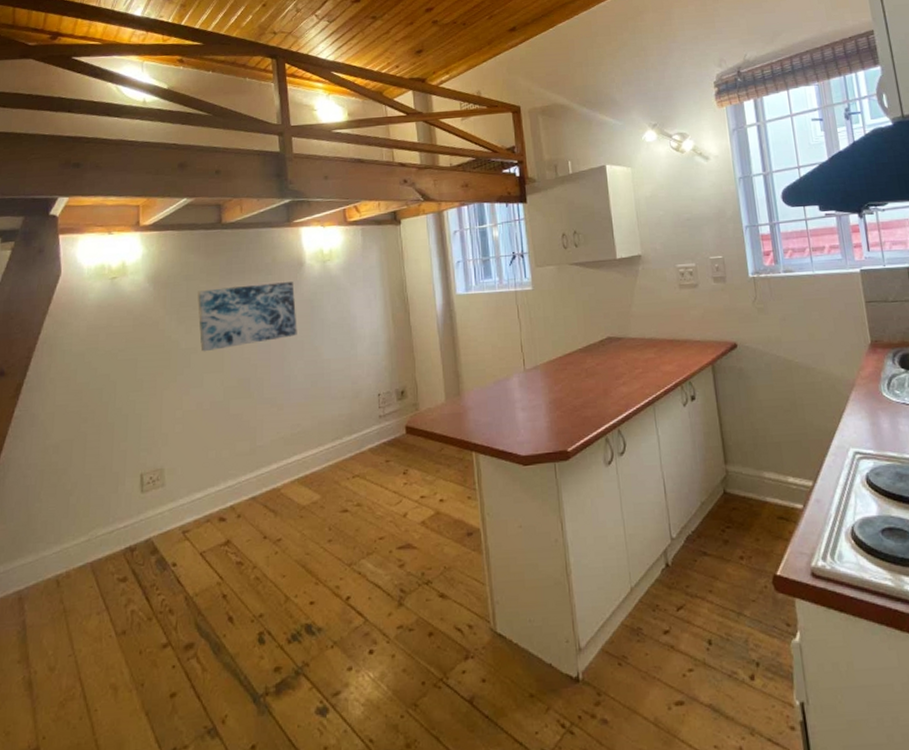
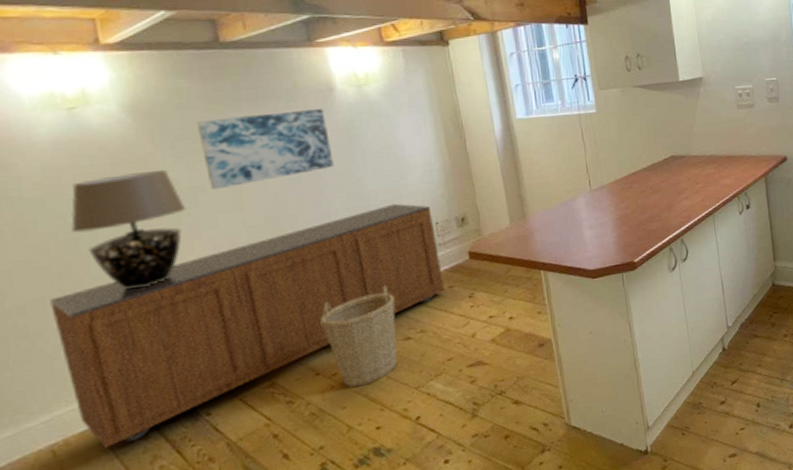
sideboard: none [75,373,381,585] -> present [50,203,445,448]
table lamp: none [99,333,181,438] -> present [71,170,187,290]
basket: none [272,454,337,556] -> present [320,286,398,388]

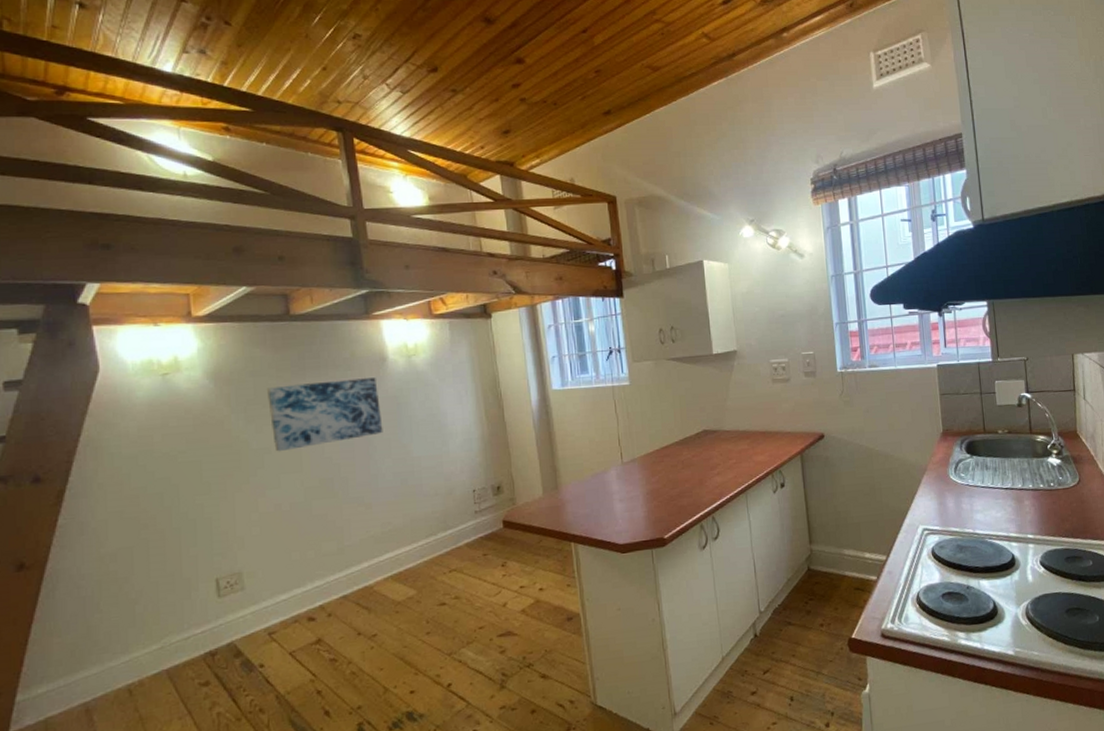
sideboard: present [50,203,445,448] -> none [136,470,479,691]
table lamp: present [71,170,187,290] -> none [158,432,254,543]
basket: present [320,286,398,388] -> none [364,551,433,650]

